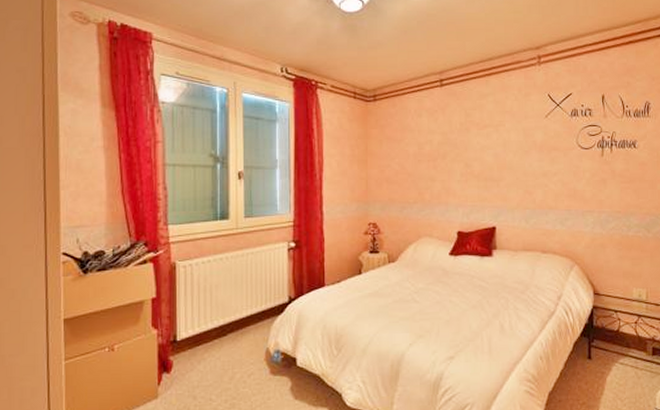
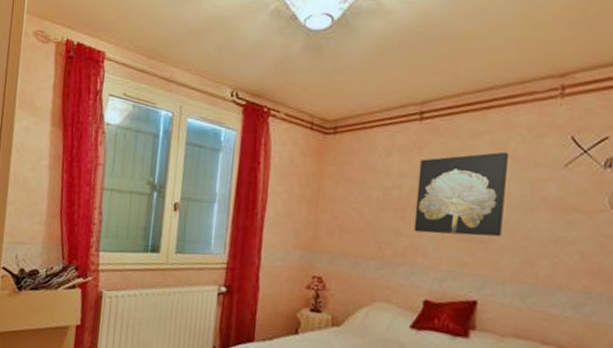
wall art: none [444,108,508,177] -> present [413,151,508,237]

